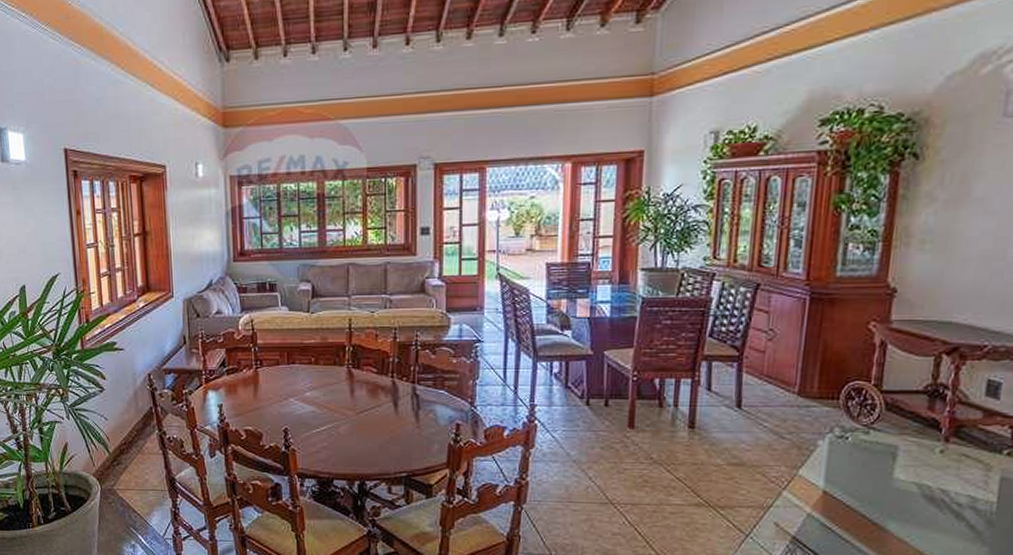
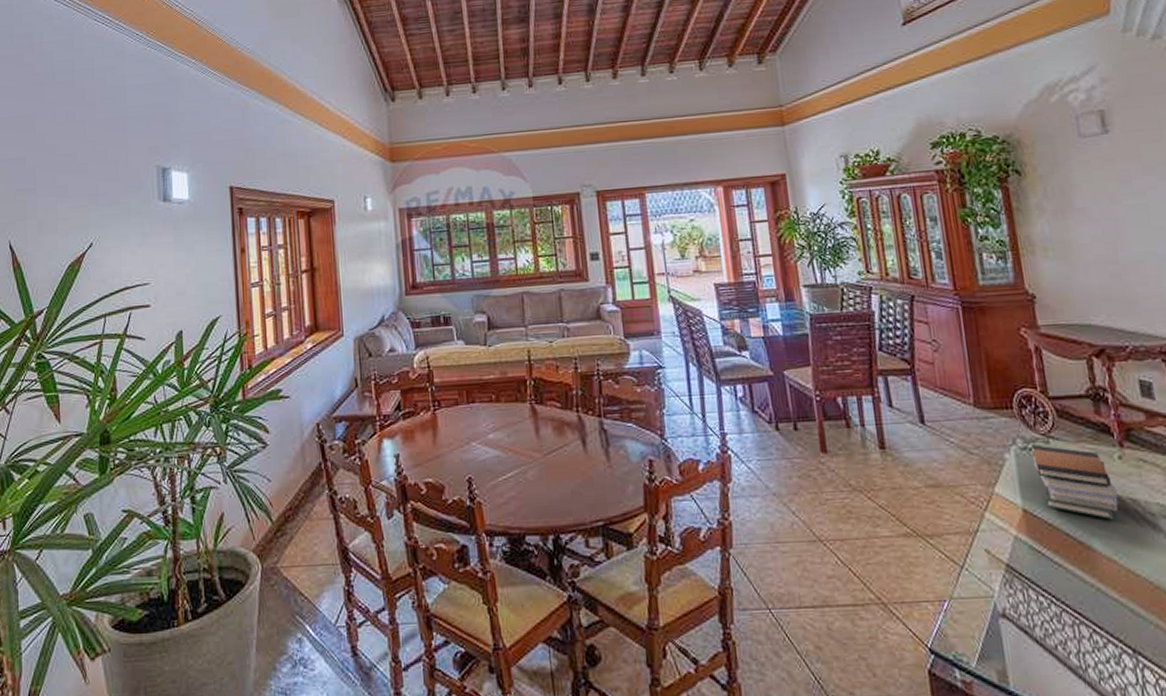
book stack: none [846,434,928,507] -> present [1032,444,1119,520]

